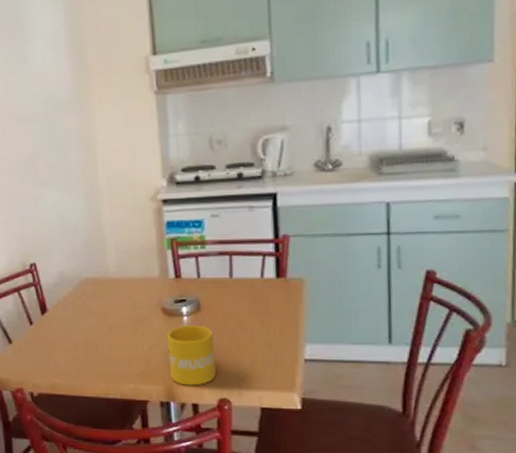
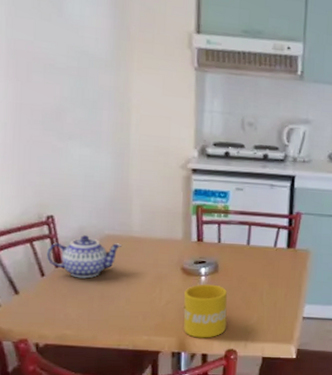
teapot: none [33,280,100,325] -> present [47,235,121,279]

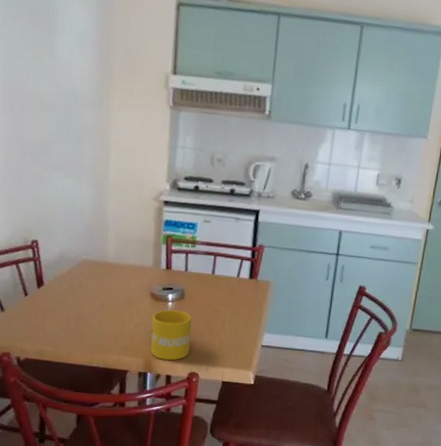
teapot: present [47,235,121,279] -> none [30,259,97,300]

